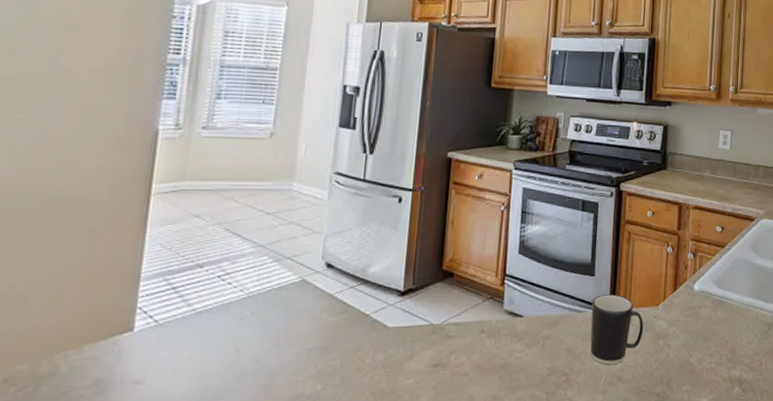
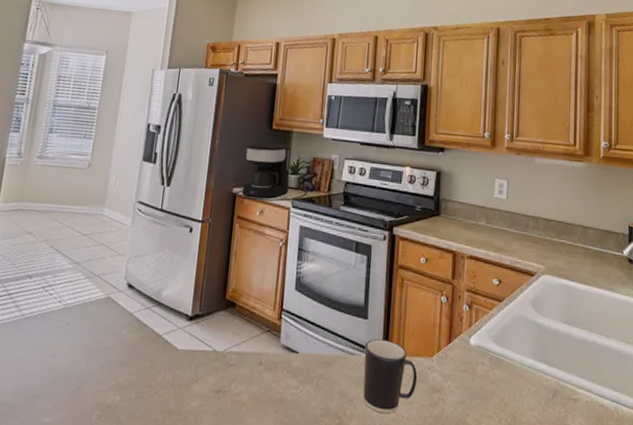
coffee maker: none [450,102,530,165] -> present [235,143,307,202]

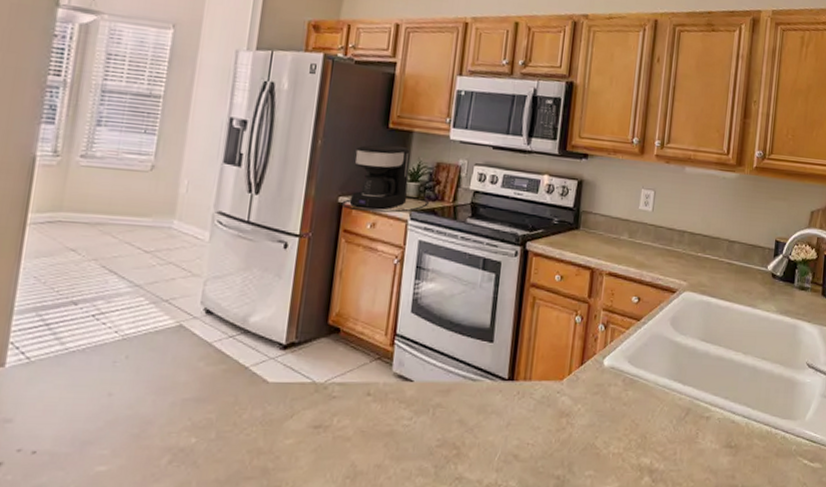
mug: present [363,339,418,414] -> none [484,363,546,442]

